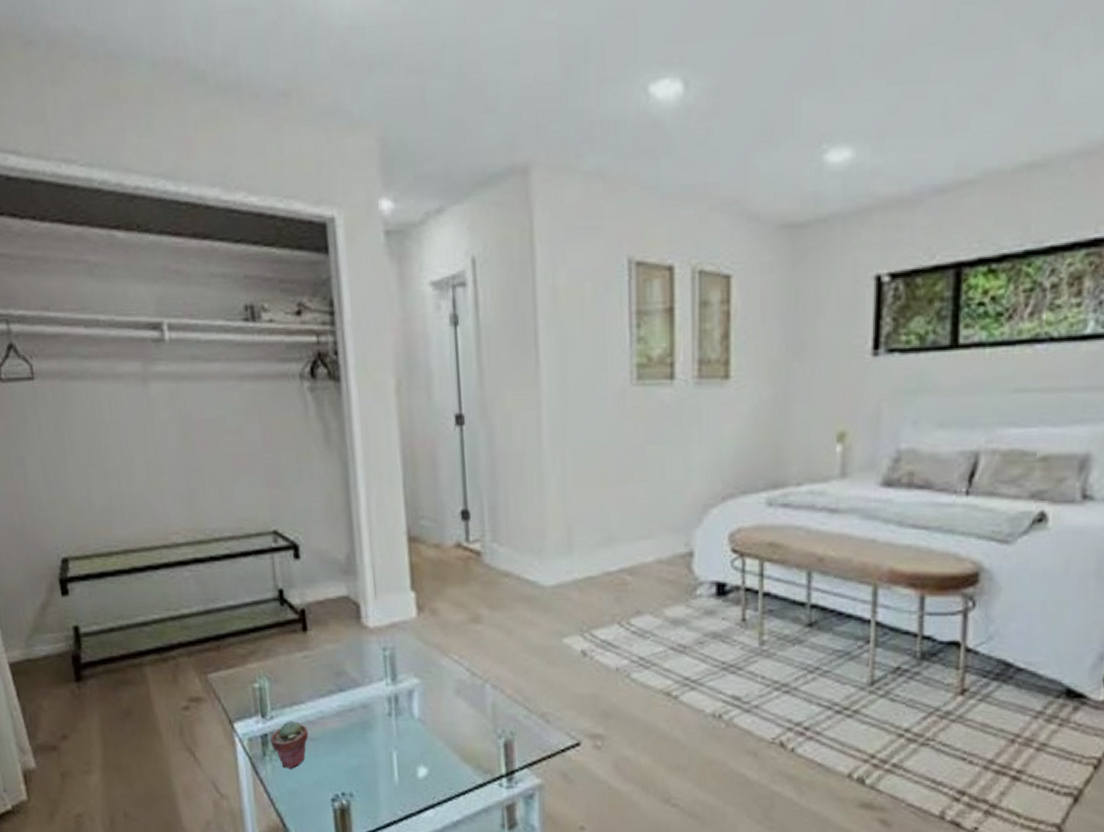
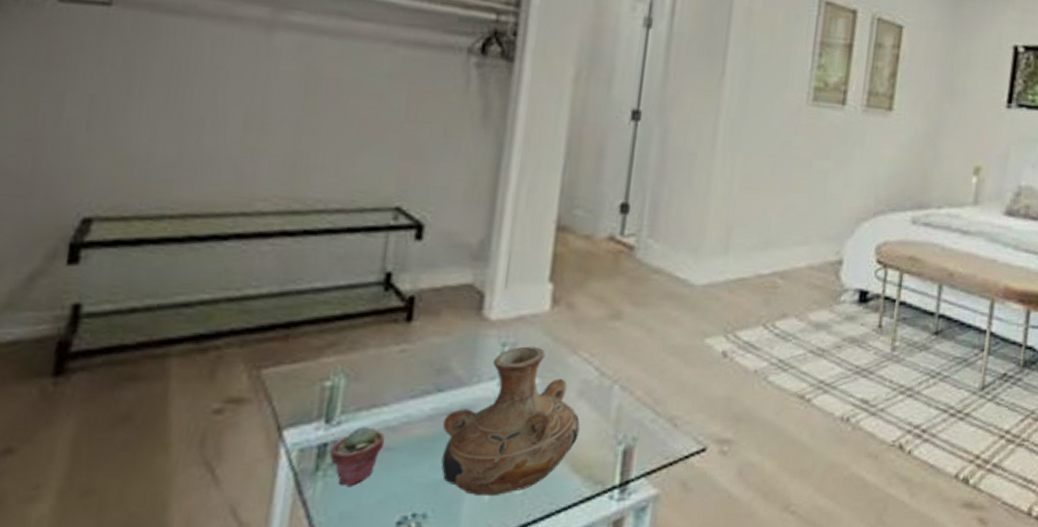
vase: none [349,650,463,781] -> present [441,346,580,497]

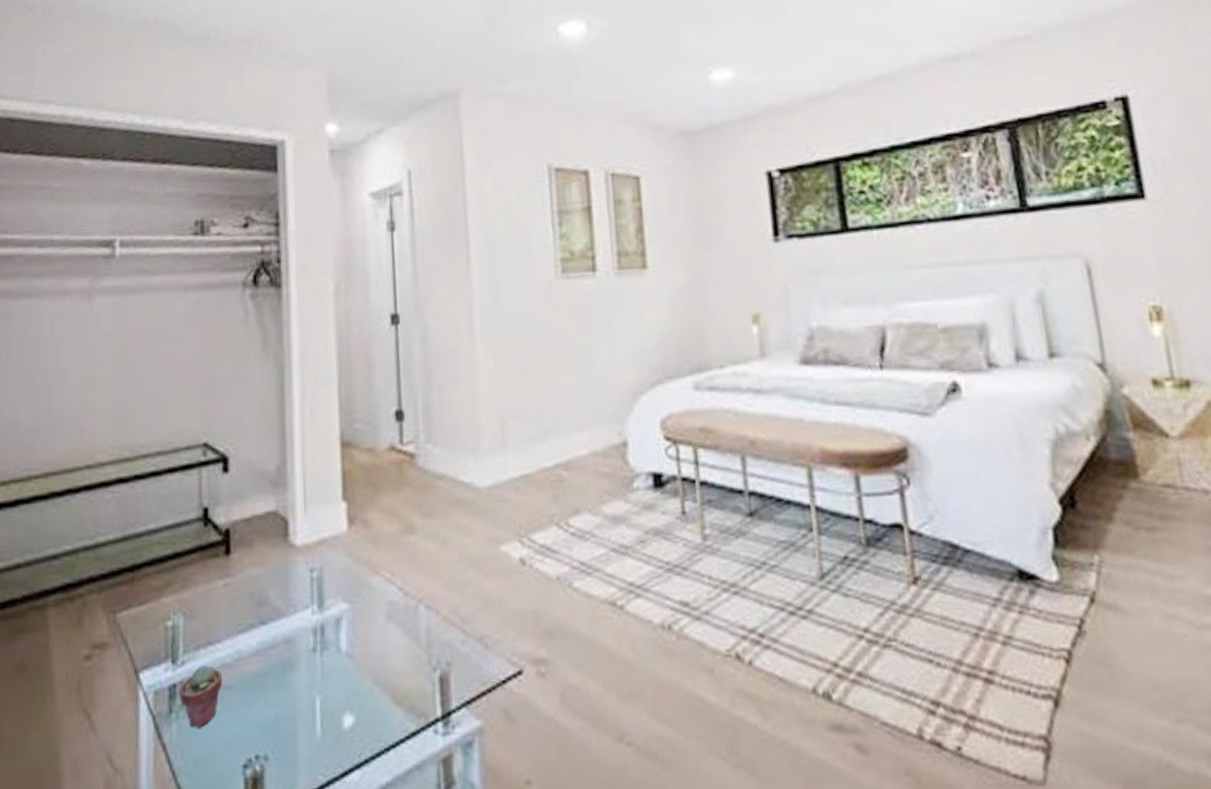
vase: present [441,346,580,497] -> none [269,570,394,735]

